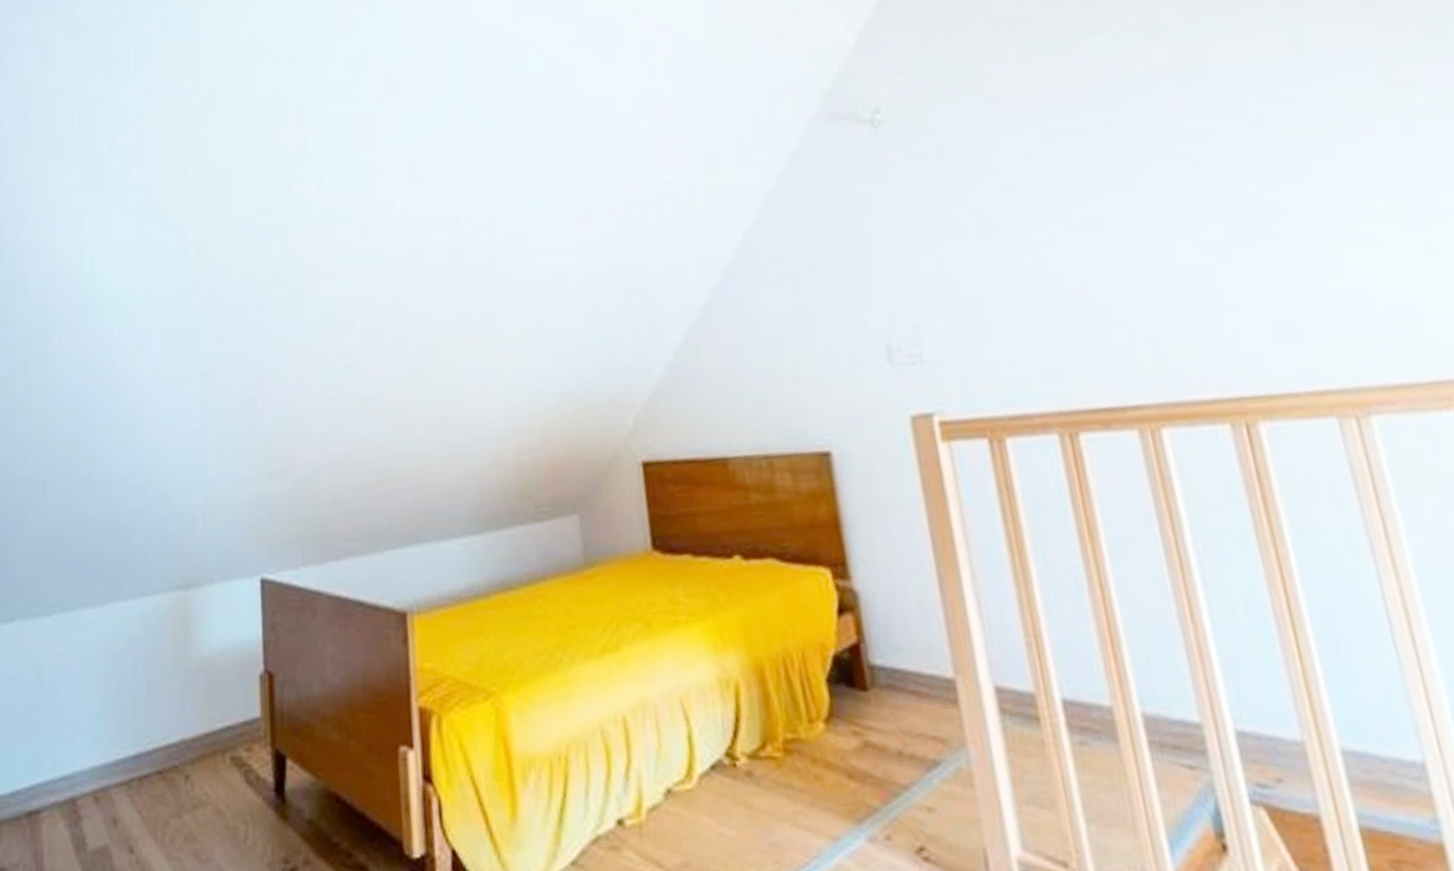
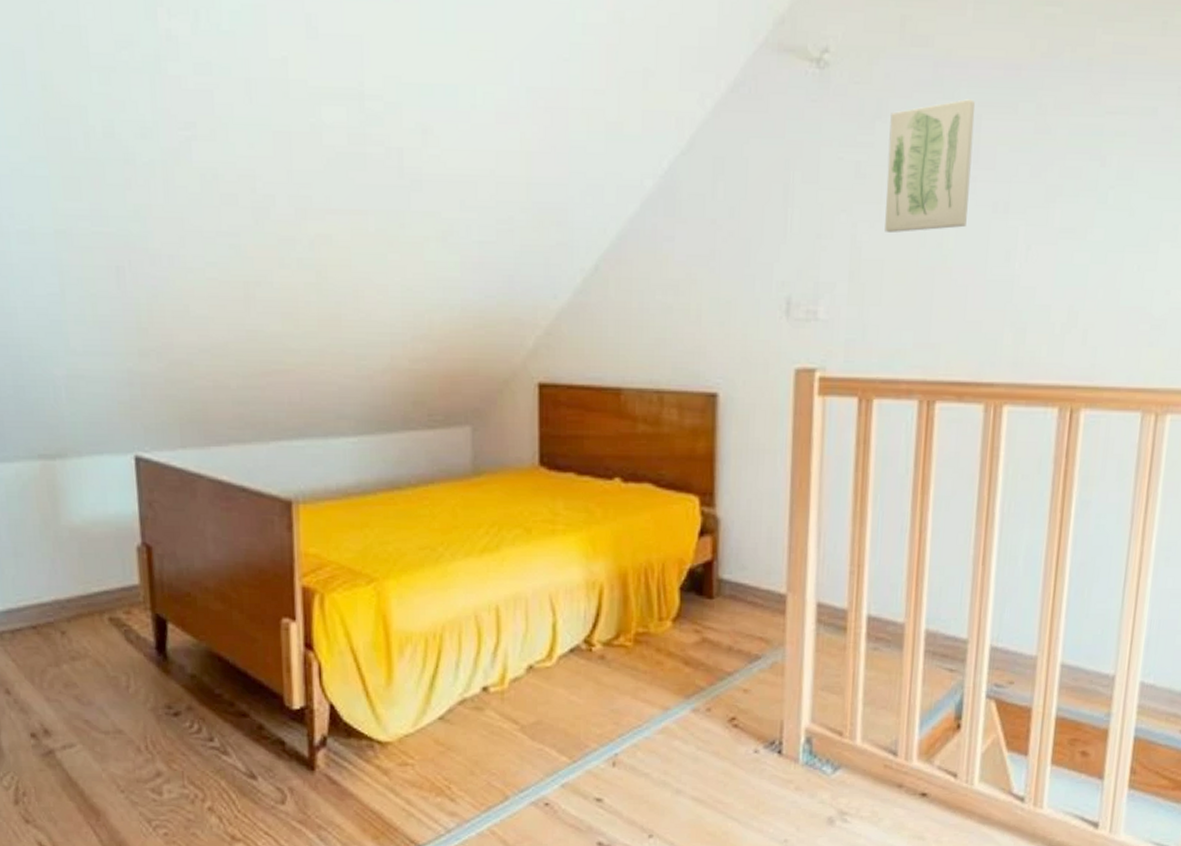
wall art: none [955,129,1063,265] -> present [885,99,976,232]

